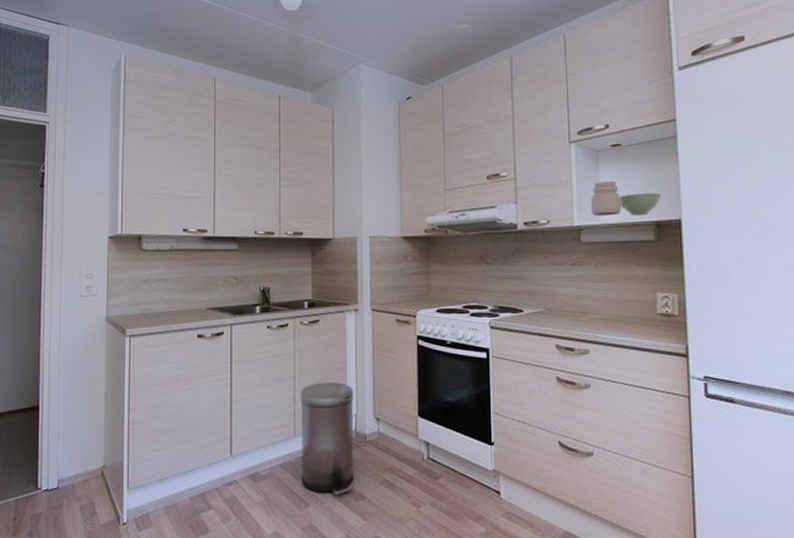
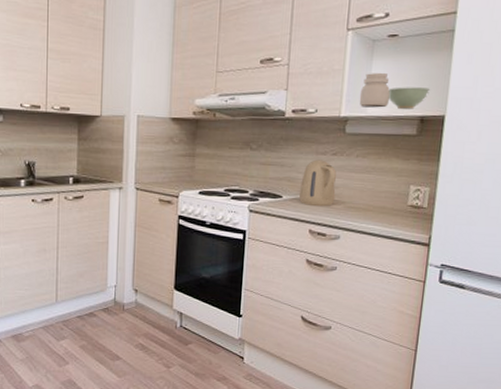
pedal bin: present [300,382,354,495] -> none [62,255,114,355]
kettle: none [541,270,579,320] -> present [299,159,336,207]

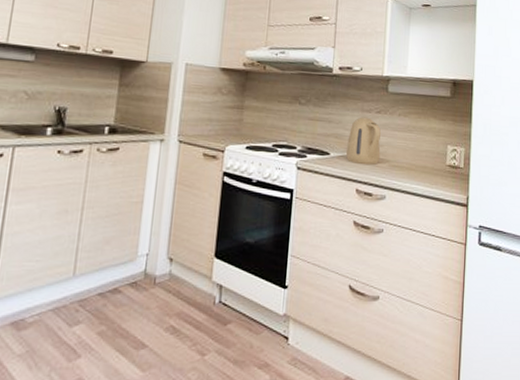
jar: present [359,73,390,108] -> none [399,37,426,70]
bowl: present [388,87,431,110] -> none [424,52,460,73]

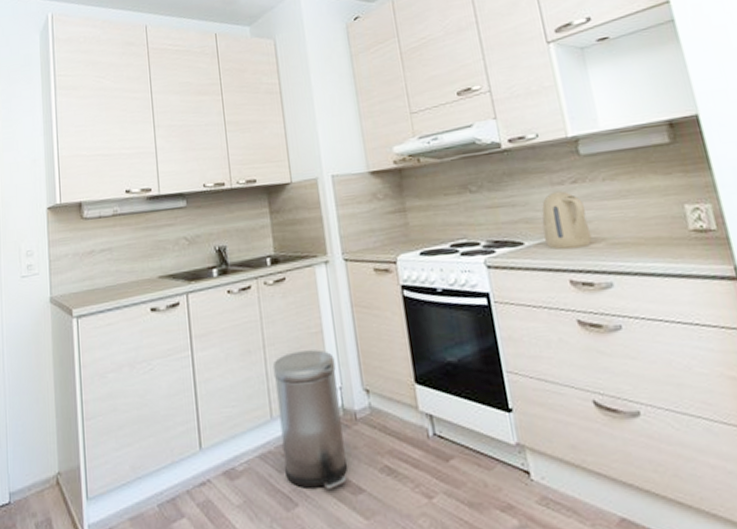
pedal bin: none [75,217,148,343] -> present [272,349,347,490]

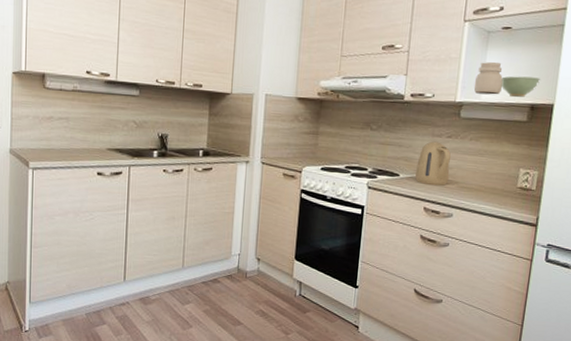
pedal bin: present [272,349,347,490] -> none [187,223,239,320]
jar: none [583,80,623,122] -> present [473,62,503,95]
bowl: none [617,87,670,118] -> present [501,76,541,98]

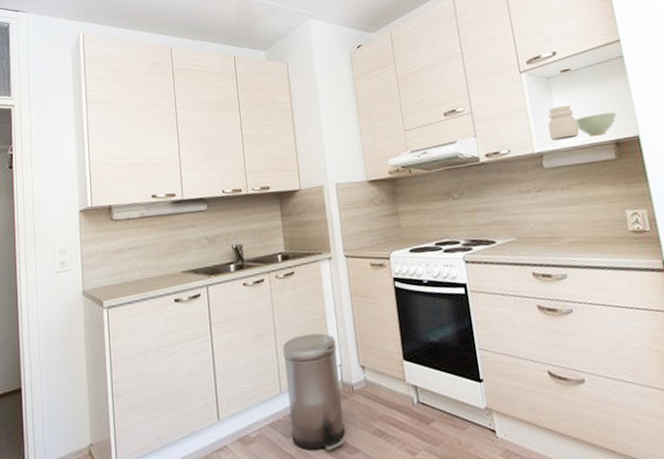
pedal bin: none [187,223,239,320] -> present [282,333,345,451]
kettle: present [415,141,451,186] -> none [511,198,552,247]

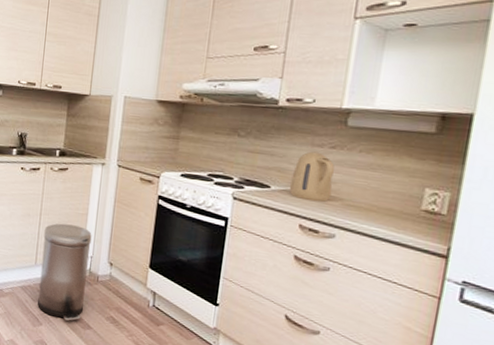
kettle: none [511,198,552,247] -> present [290,151,334,202]
jar: present [547,106,579,141] -> none [365,64,404,102]
bowl: present [575,112,617,138] -> none [401,80,456,105]

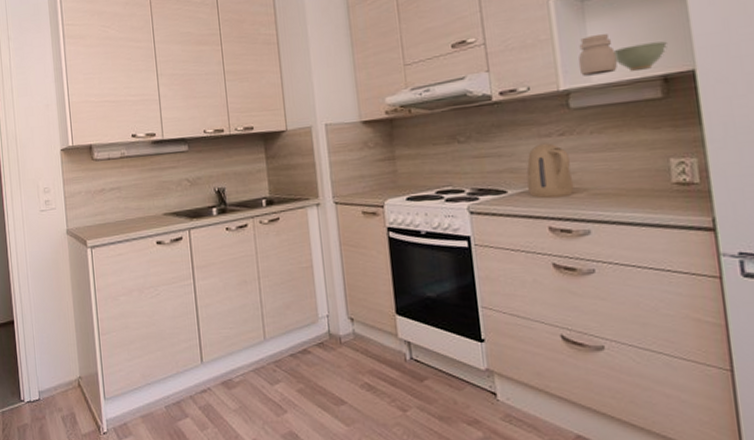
pedal bin: present [38,223,92,321] -> none [266,282,331,400]
jar: none [365,64,404,102] -> present [578,34,617,76]
bowl: none [401,80,456,105] -> present [613,41,669,72]

